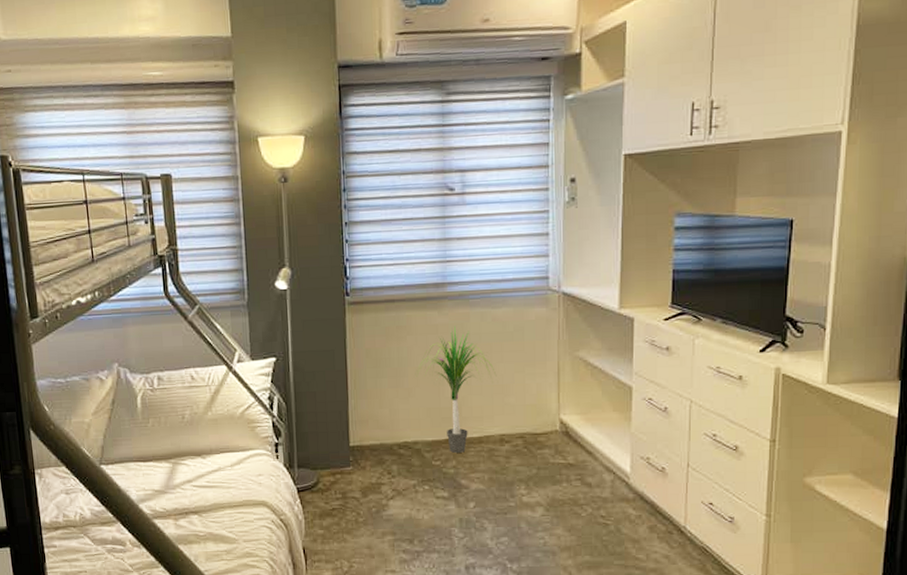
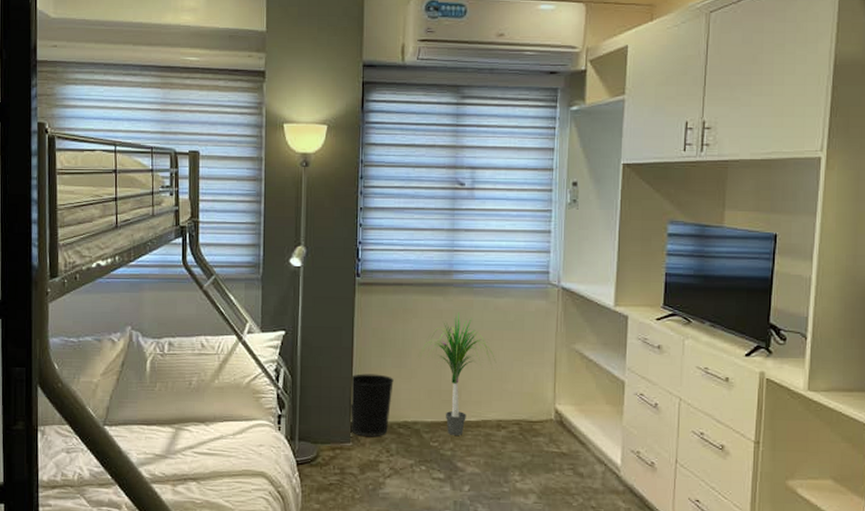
wastebasket: none [346,395,391,459] -> present [350,373,394,436]

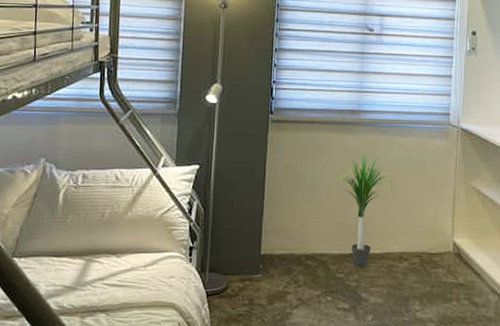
wastebasket: present [350,373,394,436] -> none [260,207,303,268]

